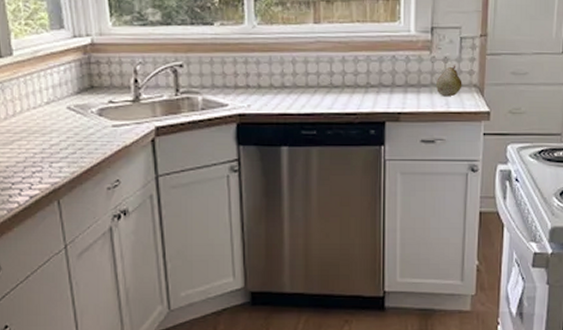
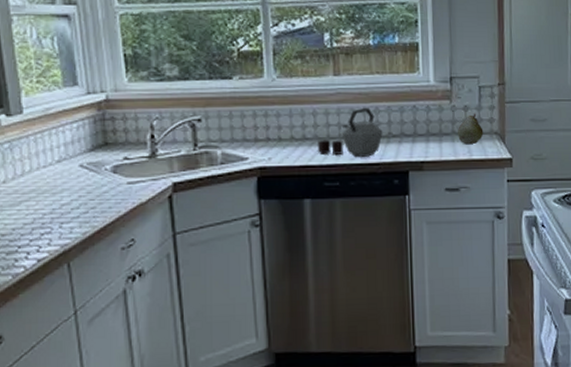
kettle: none [296,56,361,106] -> present [318,107,383,157]

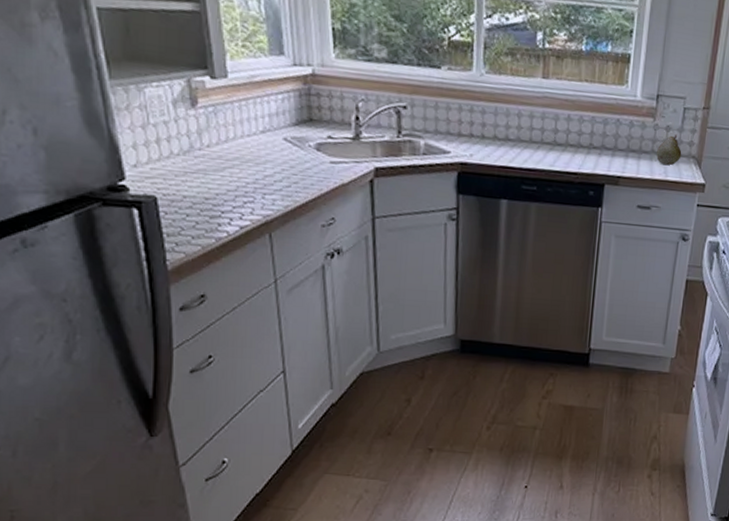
kettle: present [318,107,383,157] -> none [519,115,585,165]

